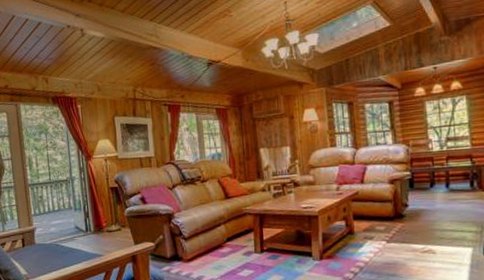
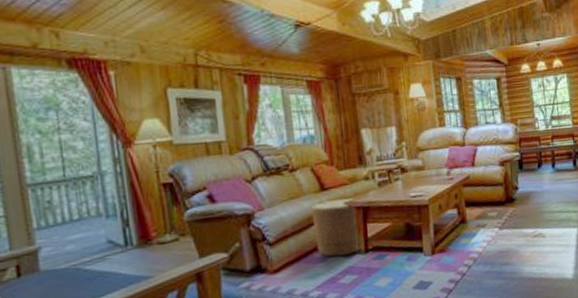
woven basket: none [217,206,258,253] -> present [311,198,362,257]

